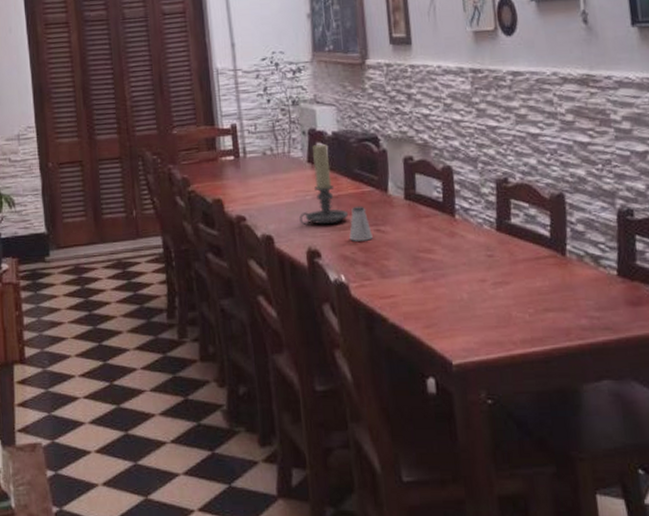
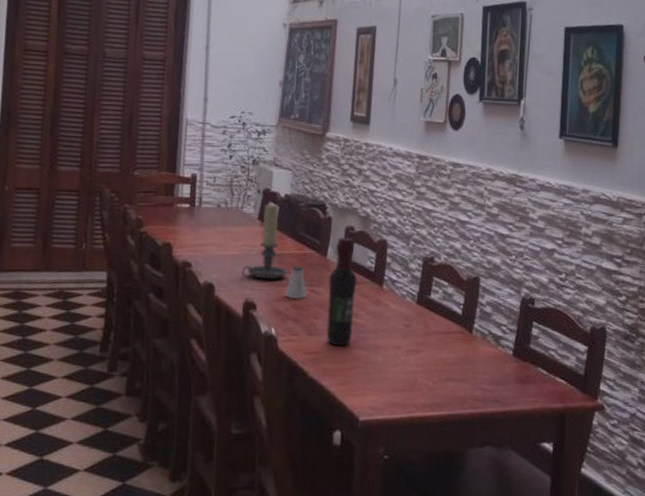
wine bottle: none [394,169,430,287] -> present [326,237,358,347]

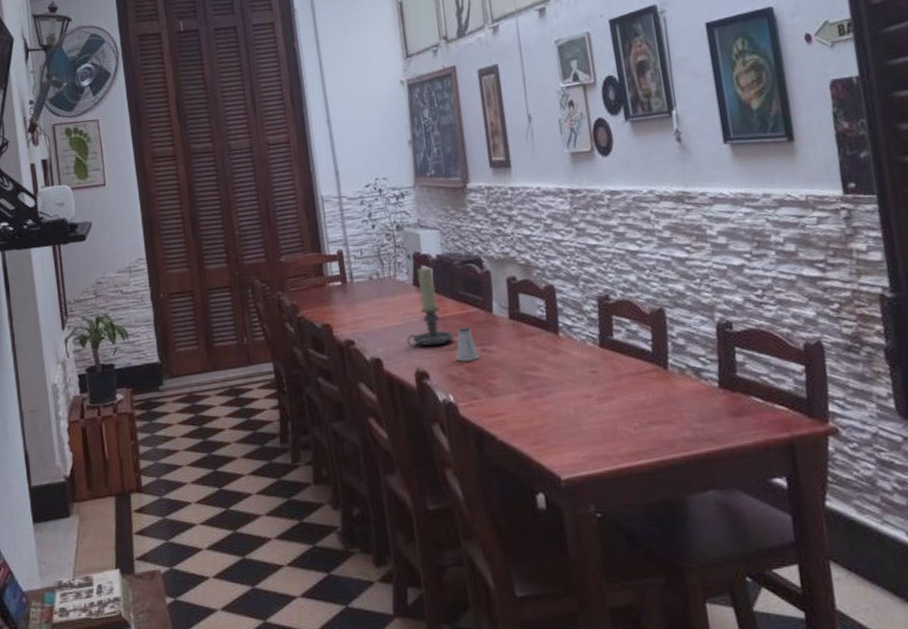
wine bottle: present [326,237,358,347] -> none [499,289,536,404]

